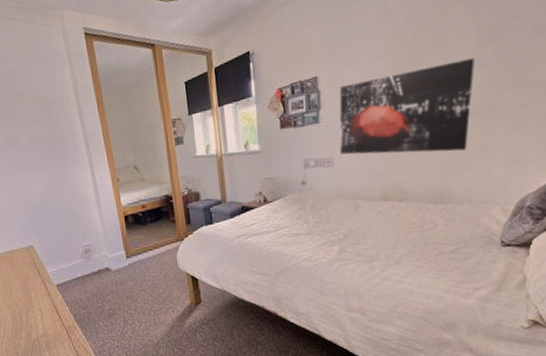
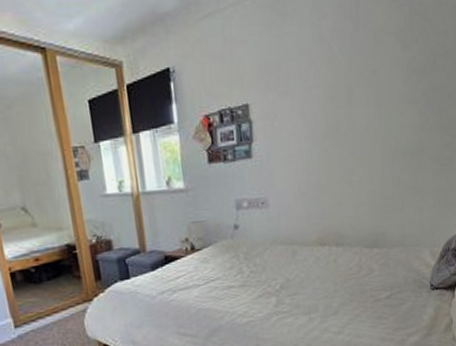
wall art: present [339,57,476,155] -> none [273,94,406,195]

